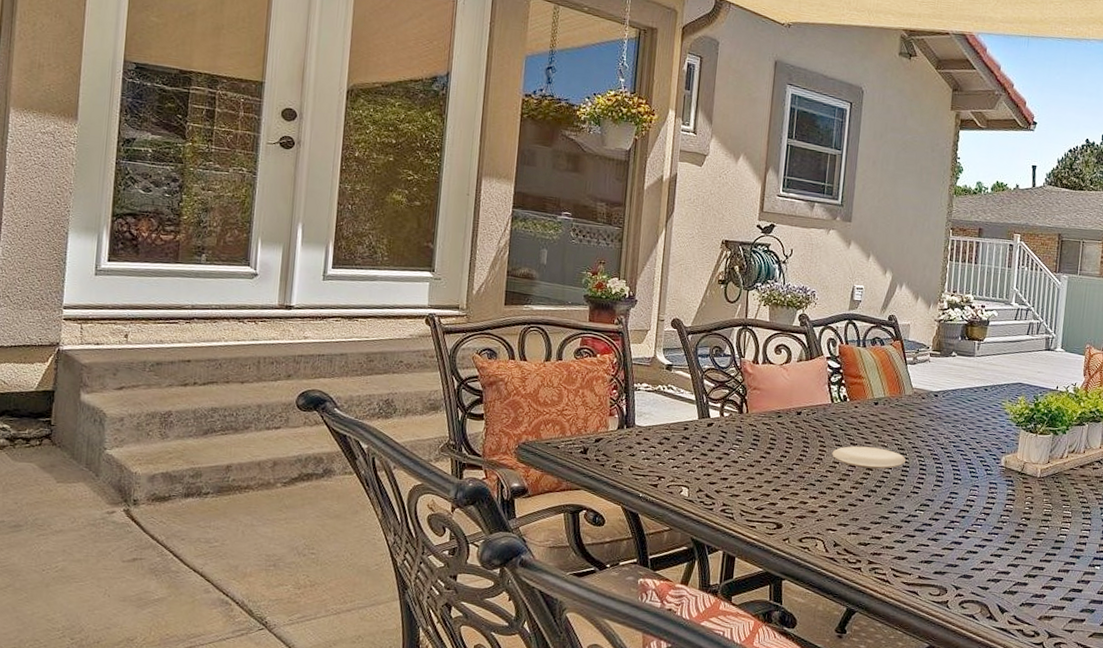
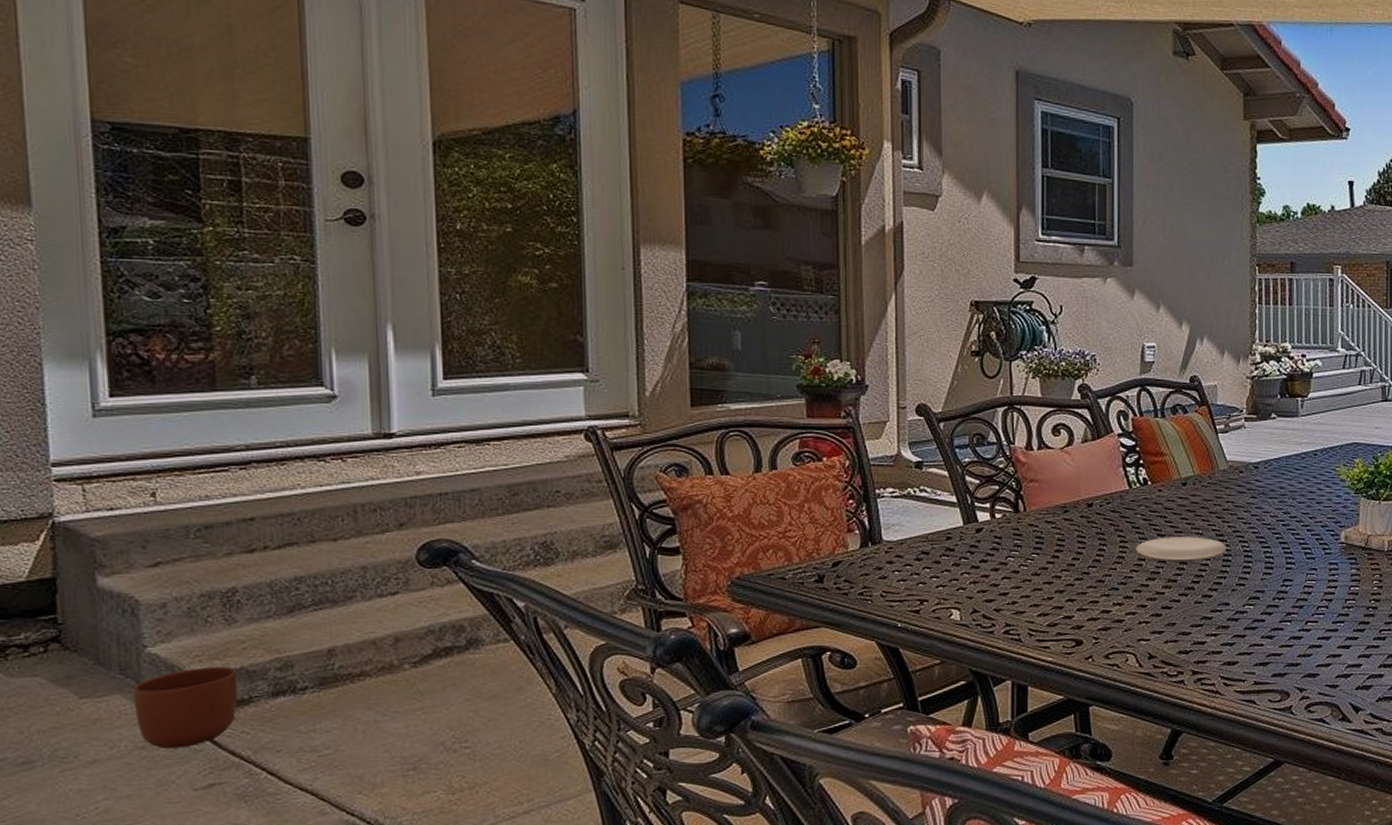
planter: none [91,469,164,528] -> present [132,666,238,749]

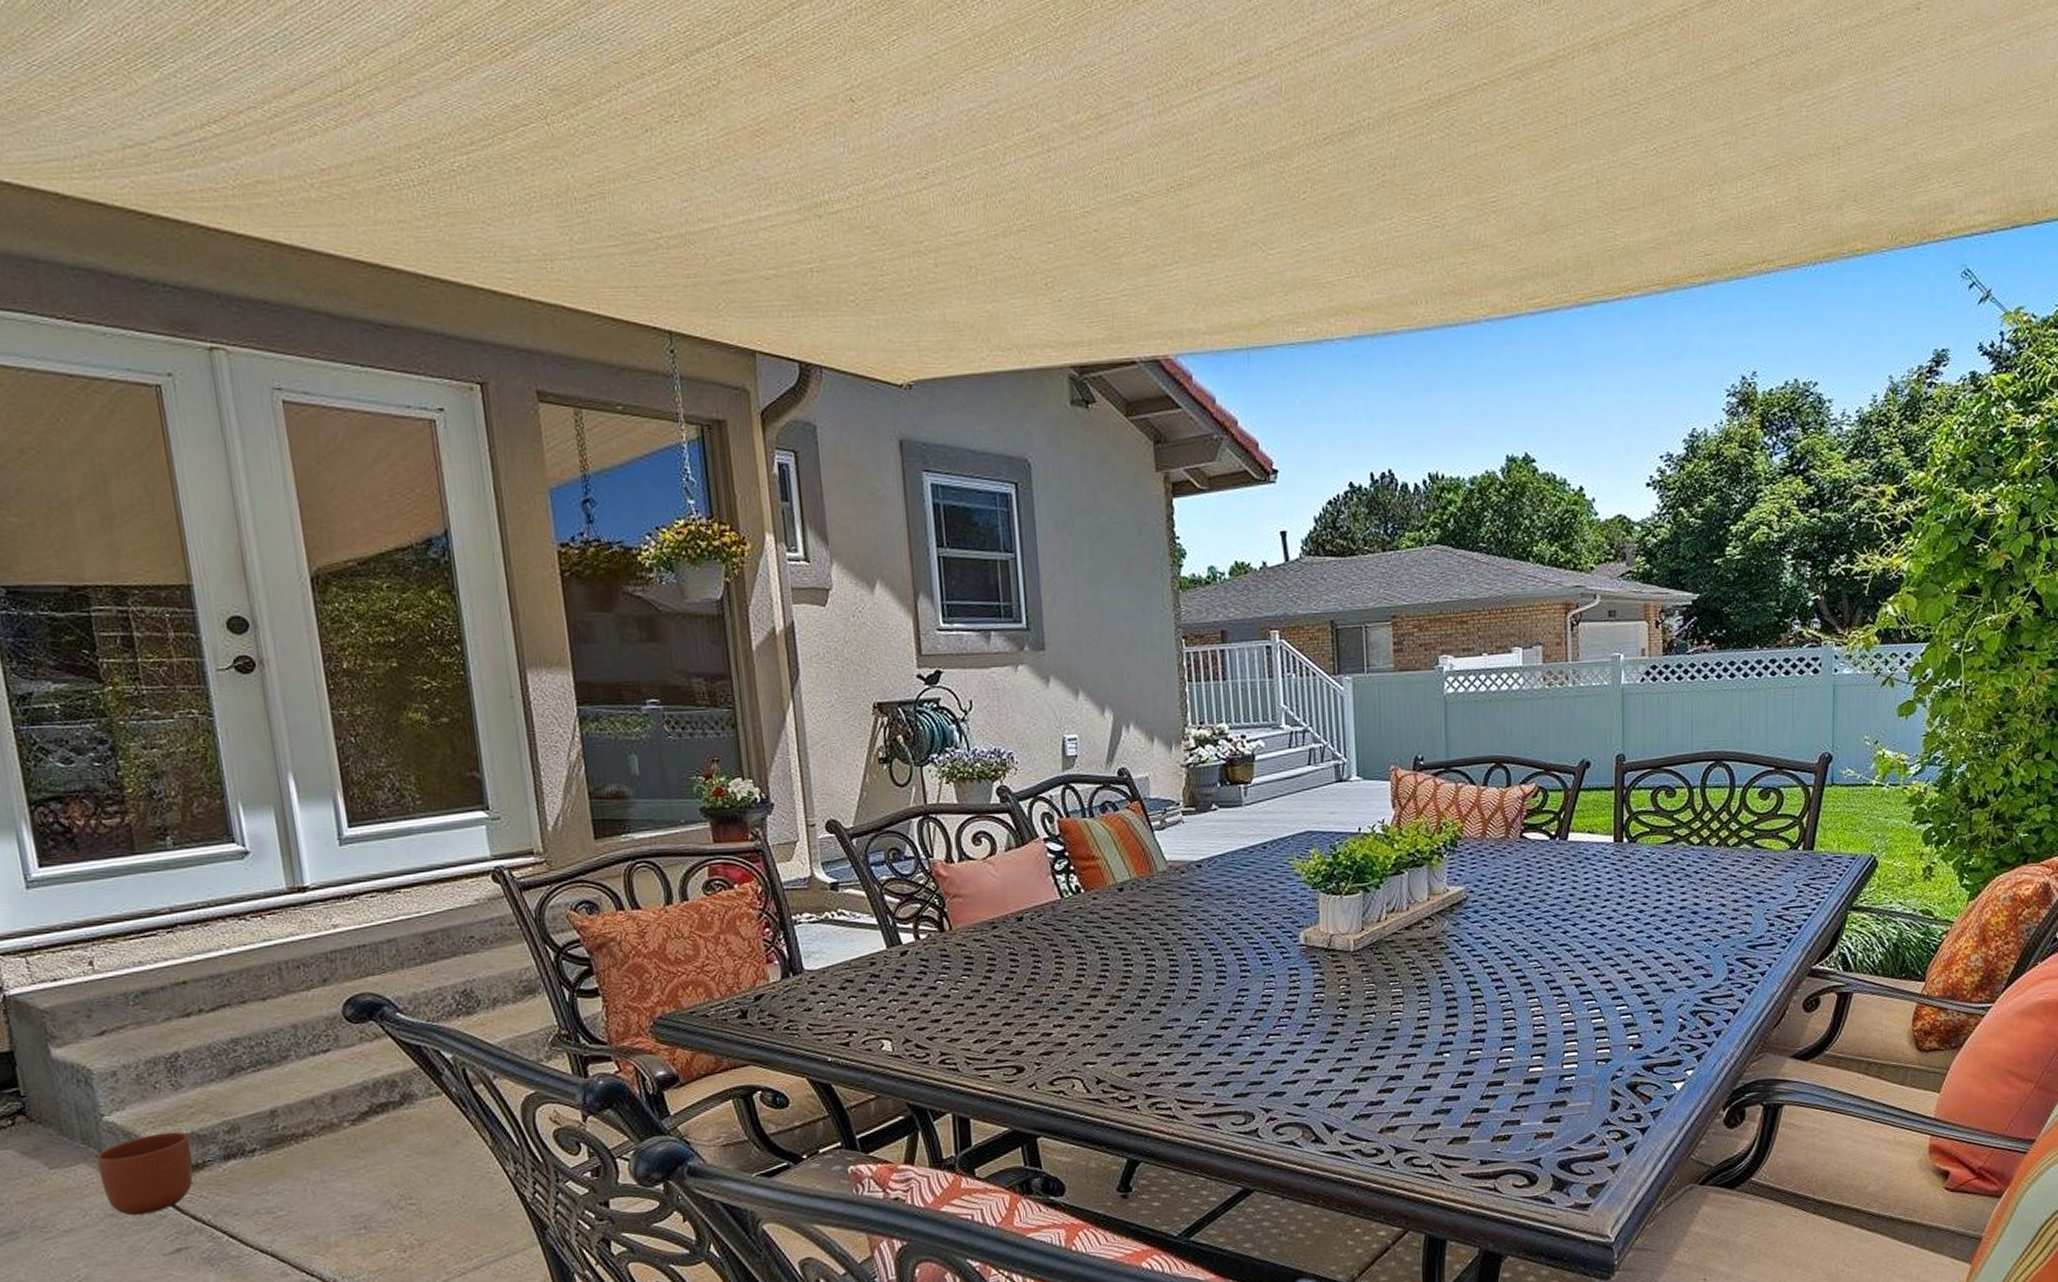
plate: present [1136,536,1226,562] -> none [1073,947,1173,977]

